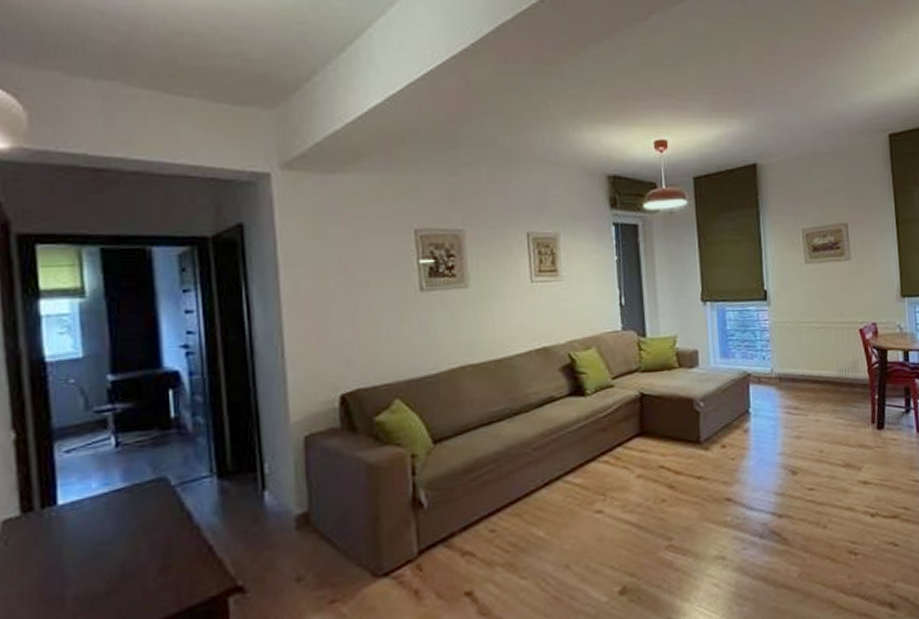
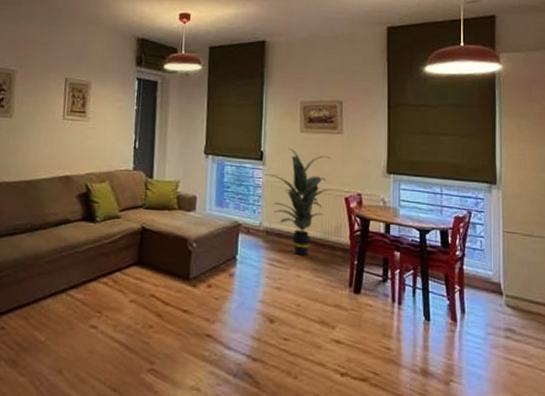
indoor plant: none [771,283,844,399] -> present [264,149,331,256]

